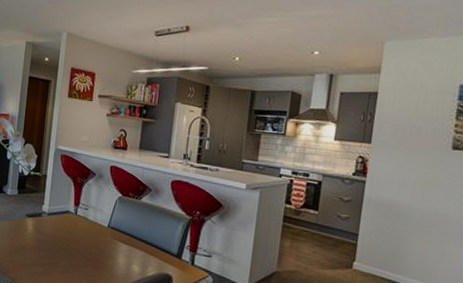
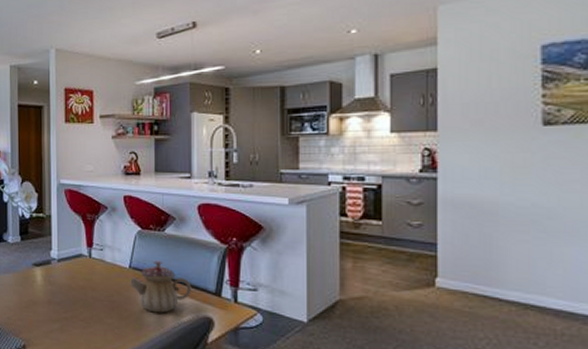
teapot: none [107,223,158,268] -> present [130,260,192,313]

